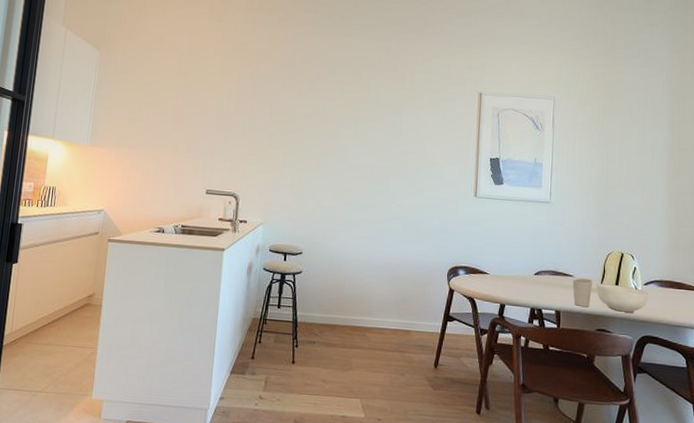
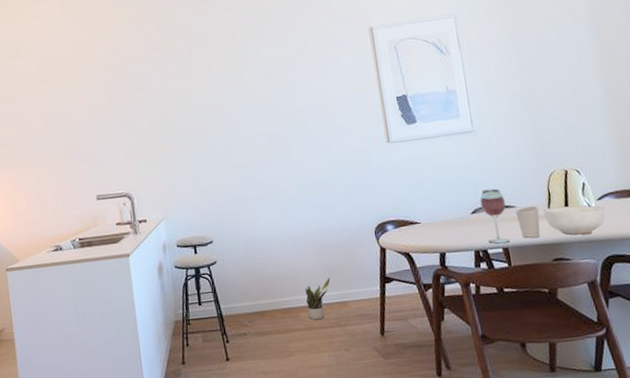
potted plant: none [374,306,400,343] -> present [305,277,331,320]
wineglass: none [544,256,566,307] -> present [479,188,509,244]

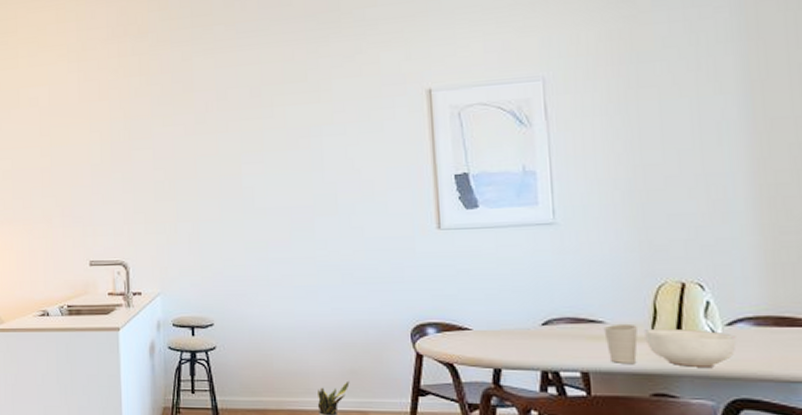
wineglass: present [479,188,509,244] -> none [555,297,592,366]

